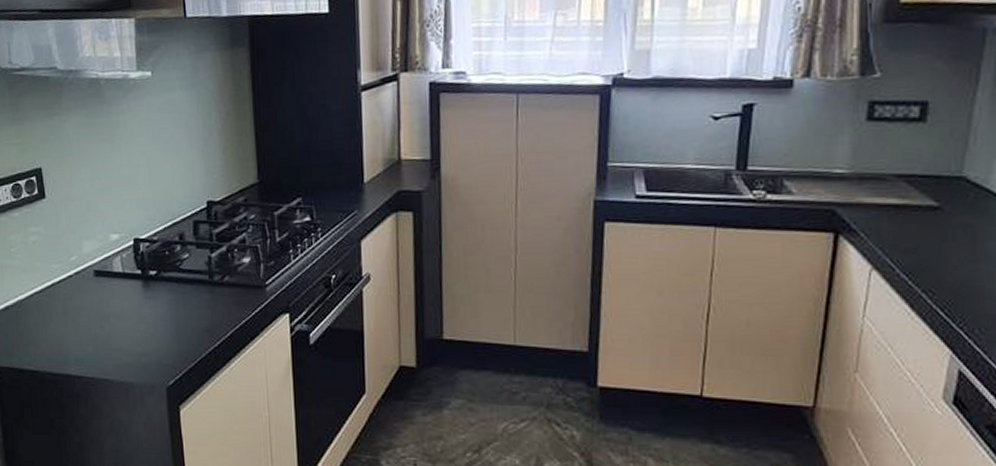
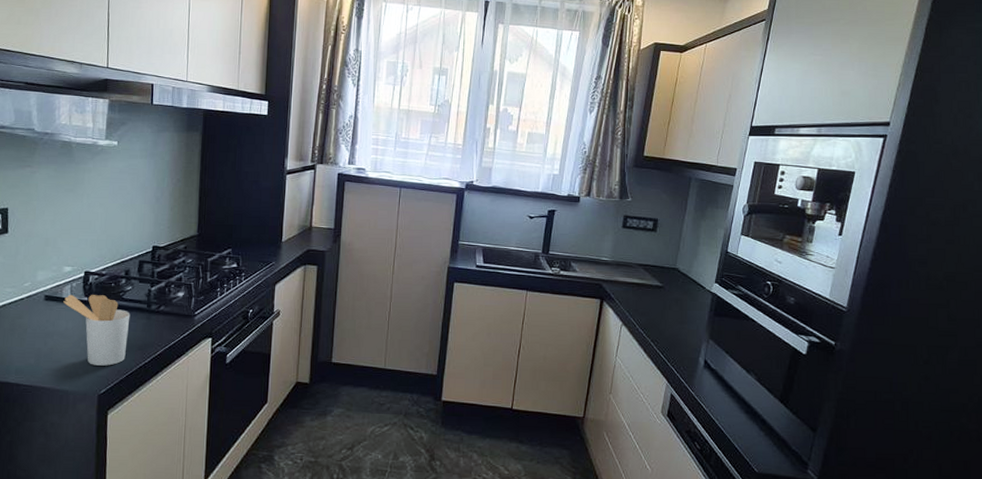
utensil holder: none [115,266,192,352] -> present [63,294,131,366]

